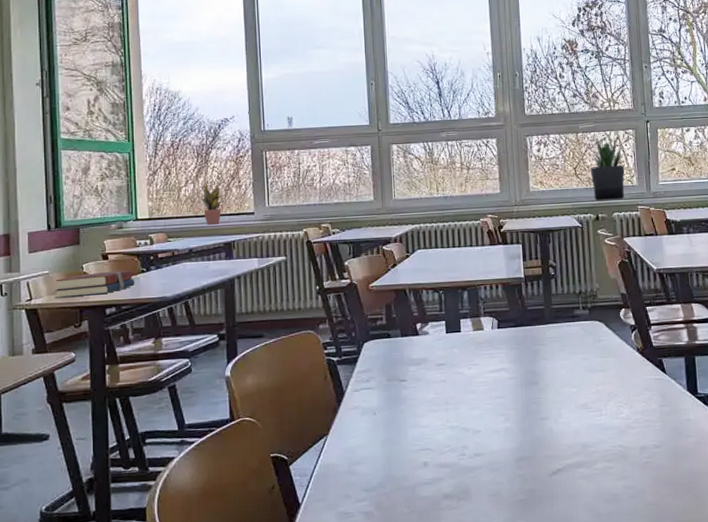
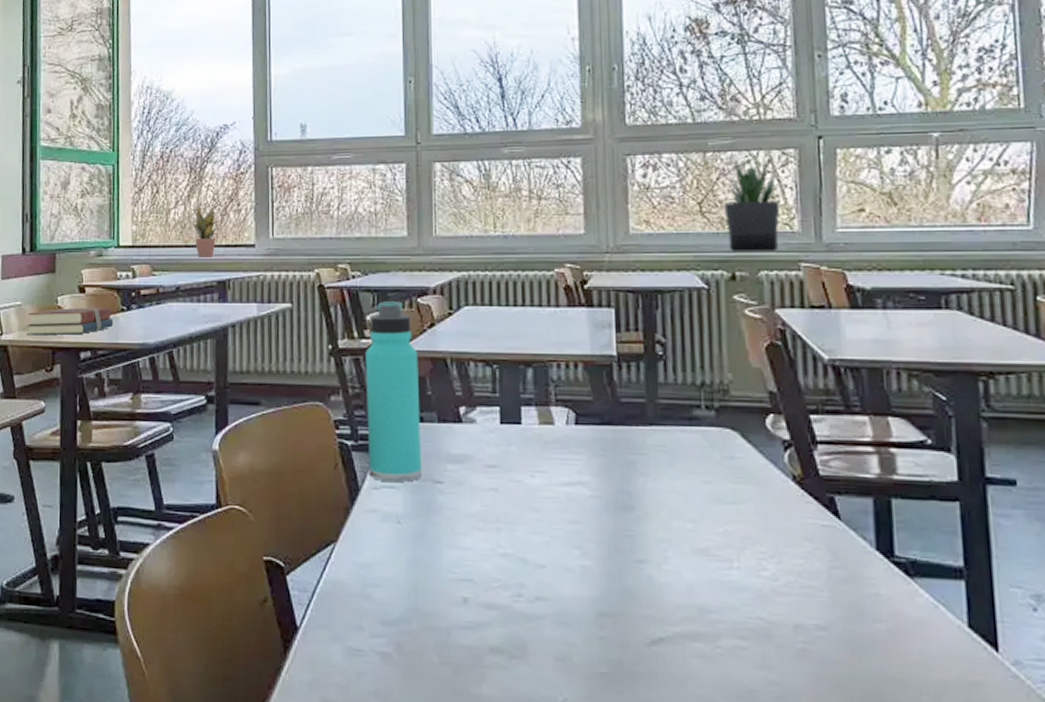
thermos bottle: none [345,249,391,385] -> present [365,301,423,482]

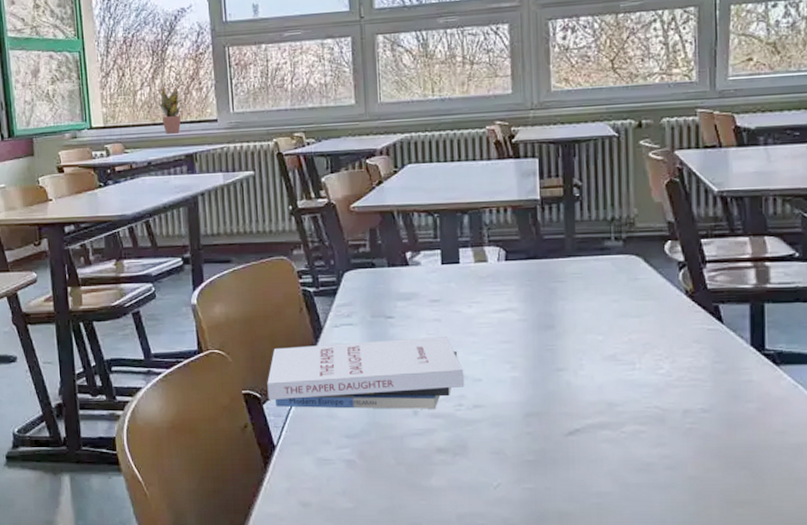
books: present [26,307,114,336] -> none [12,184,93,215]
books: none [293,508,525,598] -> present [267,337,465,409]
thermos bottle: present [365,301,423,482] -> none [322,163,376,320]
planter: present [723,158,781,253] -> none [632,17,682,104]

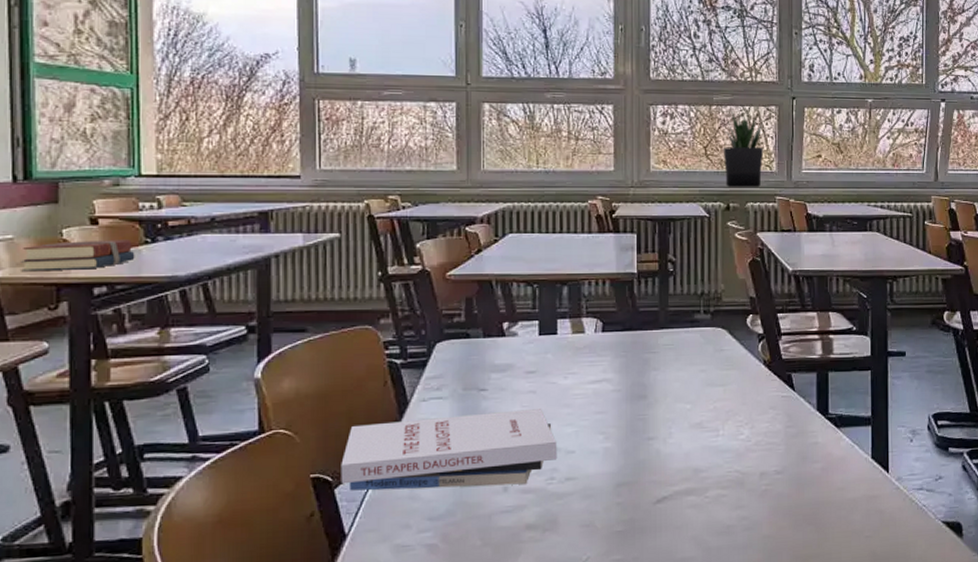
books: none [12,184,93,215] -> present [21,239,135,272]
potted plant: present [158,87,185,134] -> none [229,136,262,188]
planter: none [632,17,682,104] -> present [723,111,764,188]

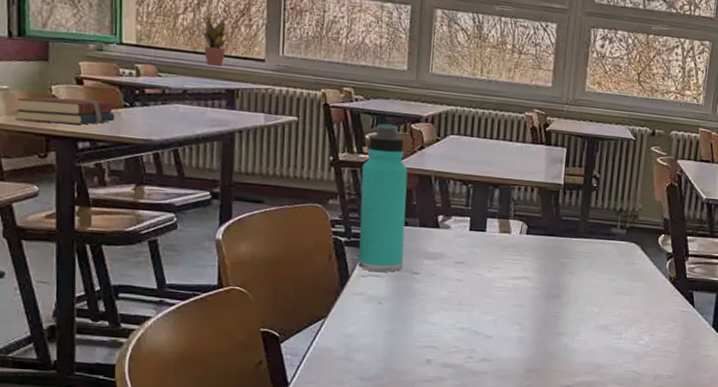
potted plant: none [229,136,262,188] -> present [201,16,231,66]
books: present [341,409,558,491] -> none [286,290,478,359]
thermos bottle: none [415,230,469,393] -> present [358,124,408,272]
planter: present [723,111,764,188] -> none [654,42,695,118]

